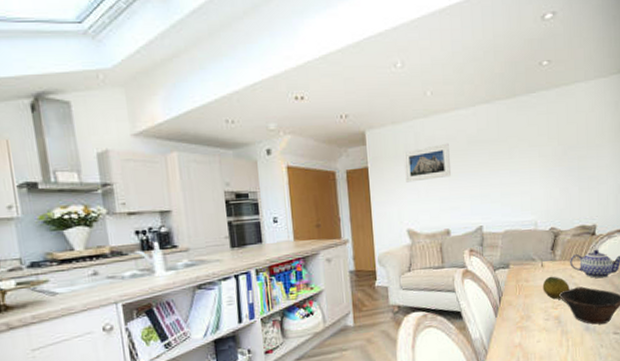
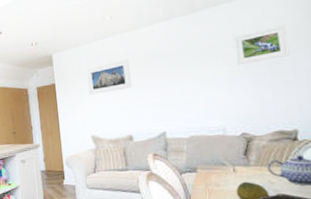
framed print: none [548,119,595,157] -> present [233,24,290,65]

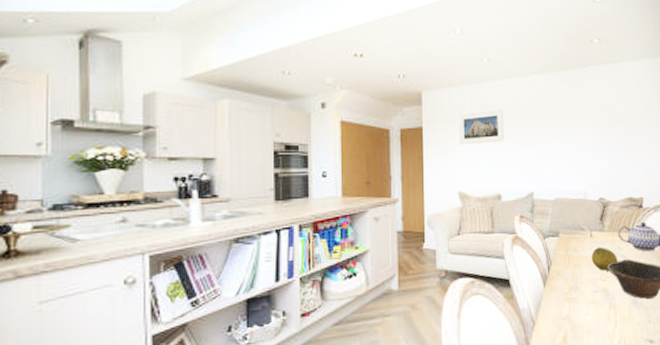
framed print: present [233,24,290,65] -> none [598,96,642,129]

